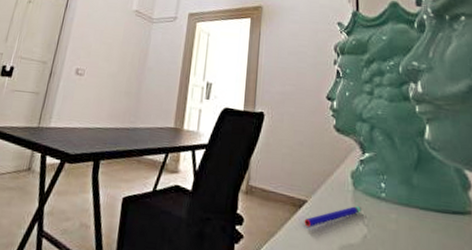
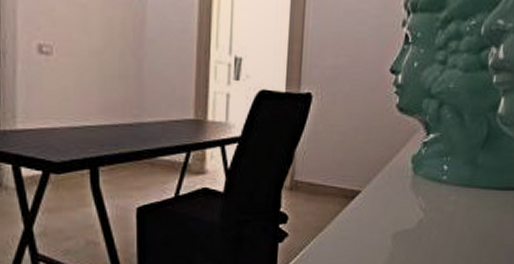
pen: present [304,205,363,228] -> none [356,191,421,218]

